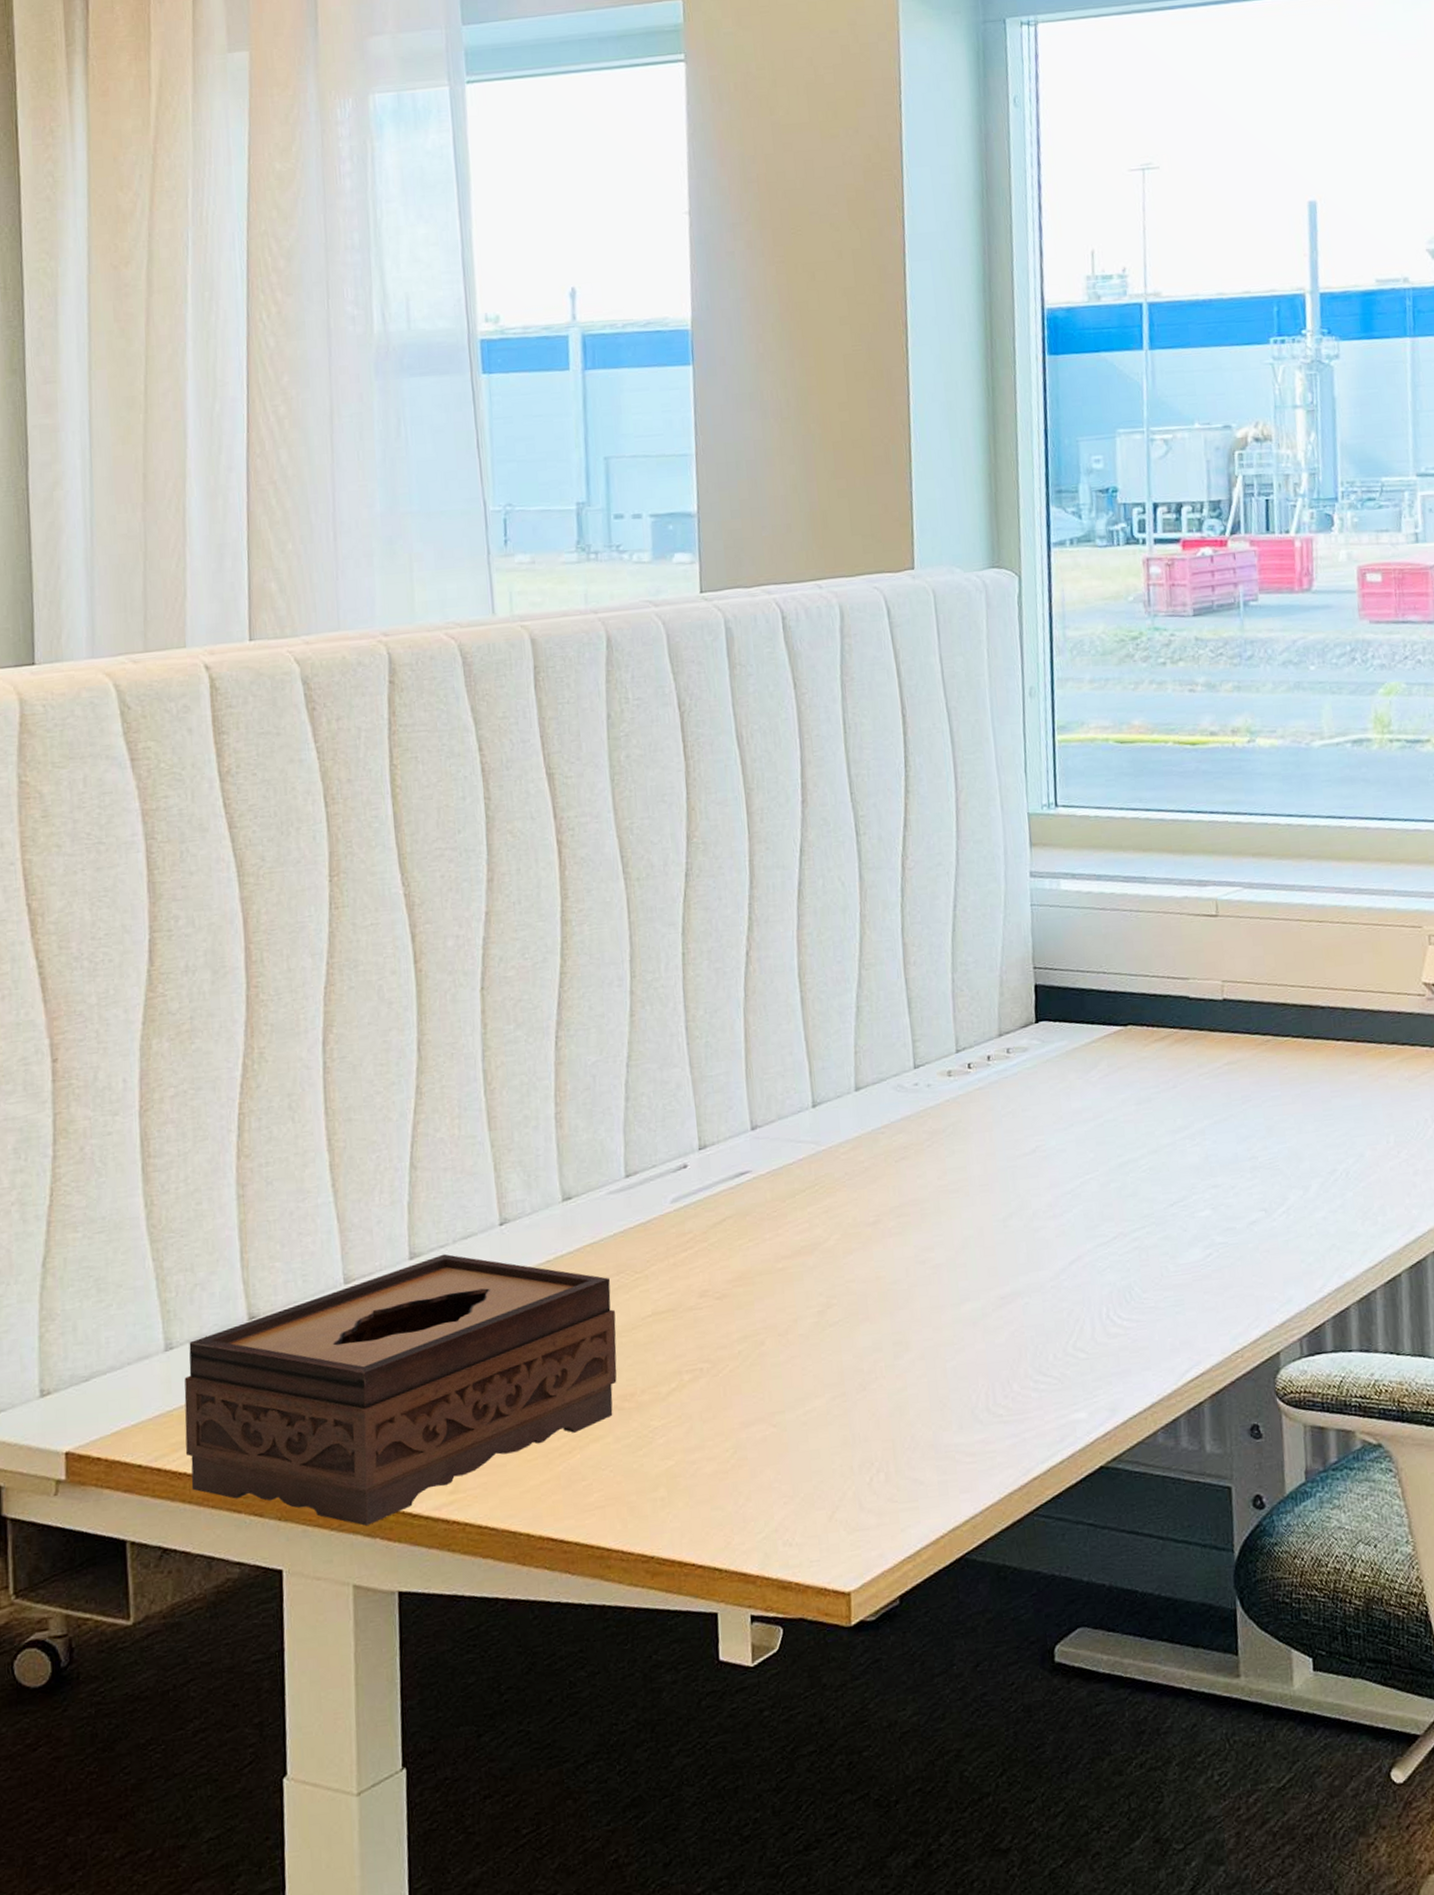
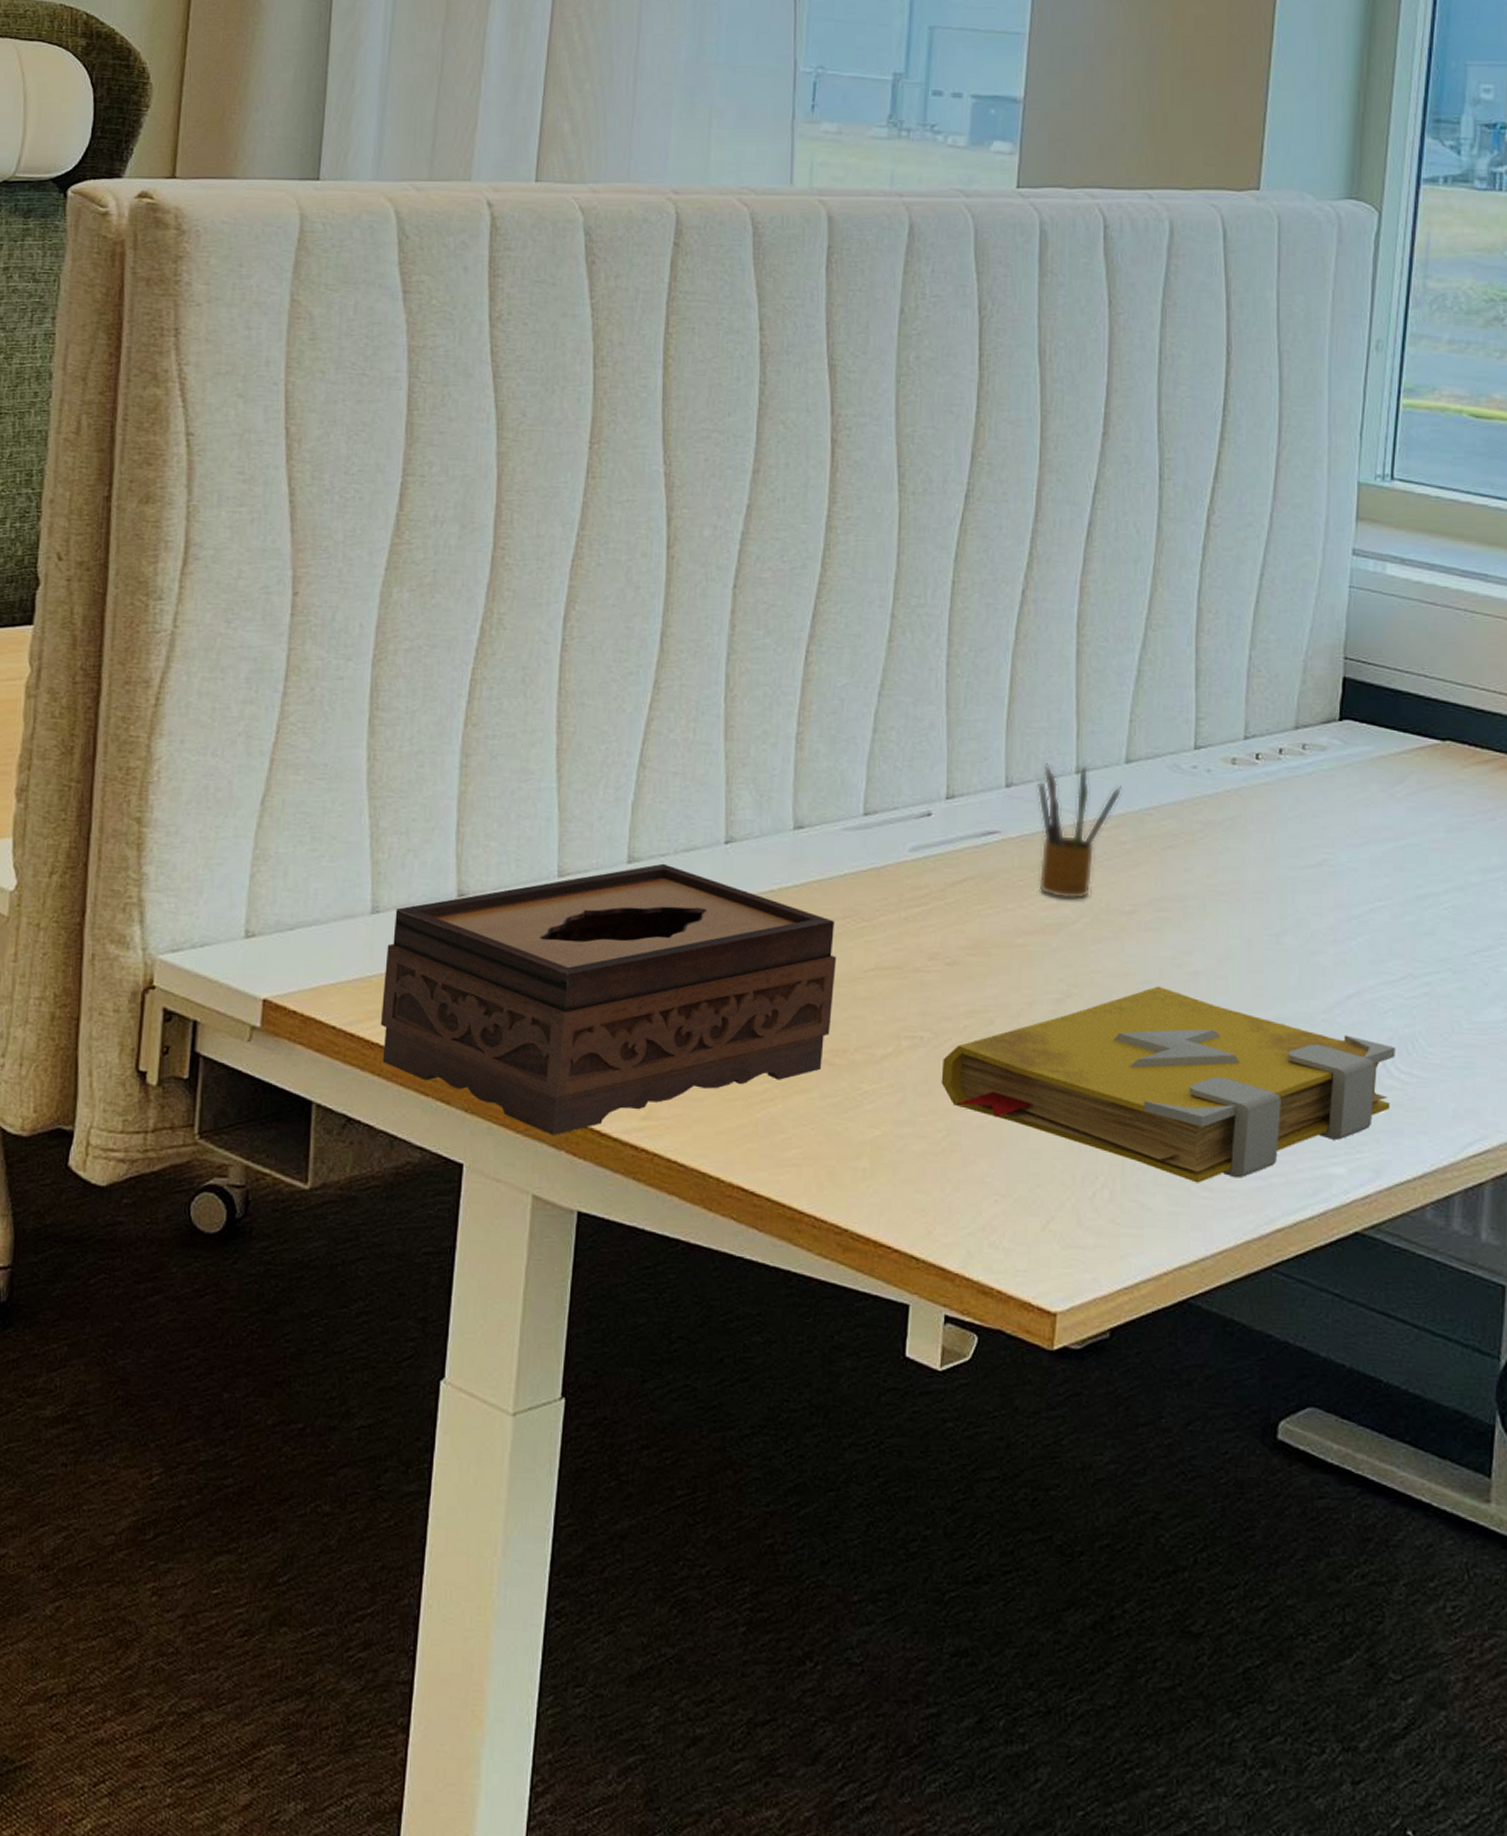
spell book: none [723,1283,1118,1451] -> present [941,986,1395,1183]
pencil box: none [778,1099,855,1222] -> present [1036,763,1121,900]

